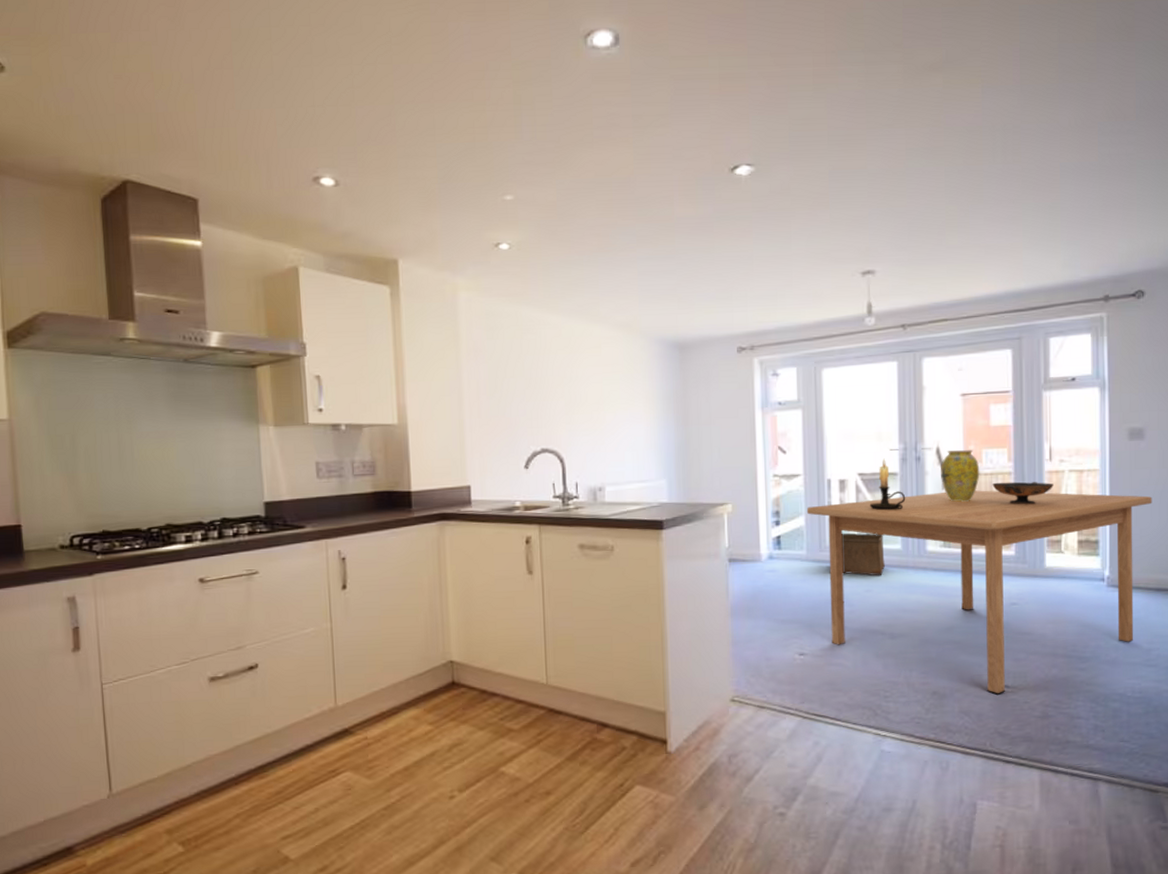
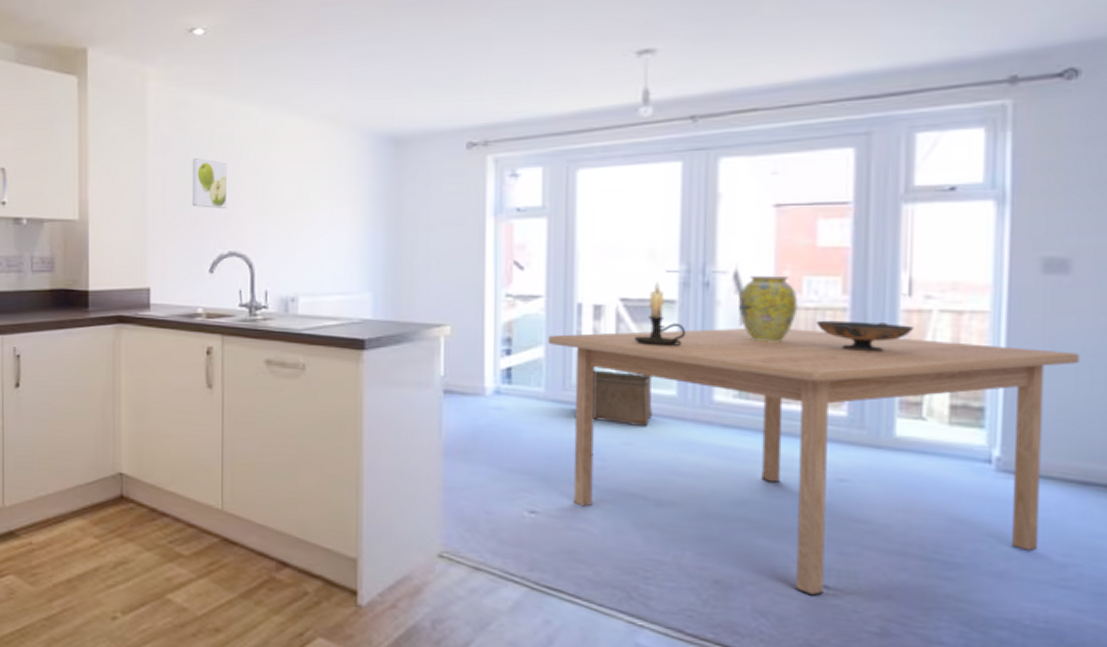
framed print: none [504,364,538,410] -> present [192,158,228,208]

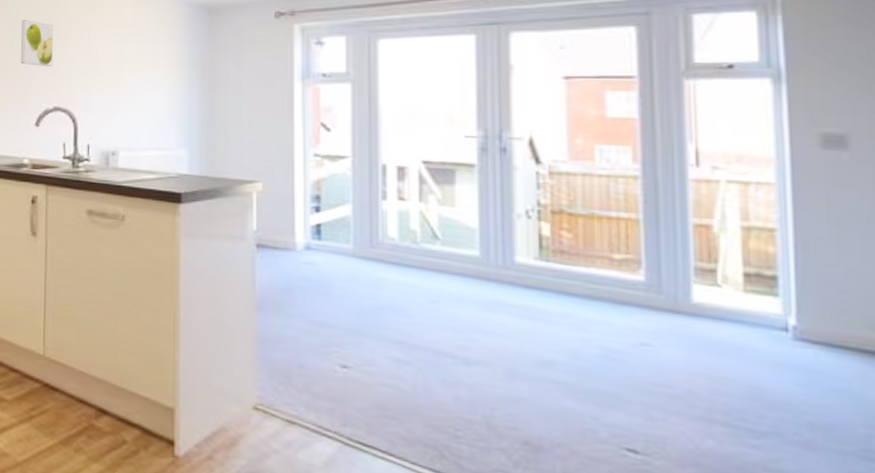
table: present [547,328,1080,596] -> none [354,192,866,461]
storage bin: present [592,370,653,427] -> none [399,228,457,286]
candle holder: present [634,281,686,347] -> none [436,146,486,209]
vase: present [739,276,798,342] -> none [535,143,592,207]
decorative bowl: present [816,320,913,353] -> none [609,187,703,220]

